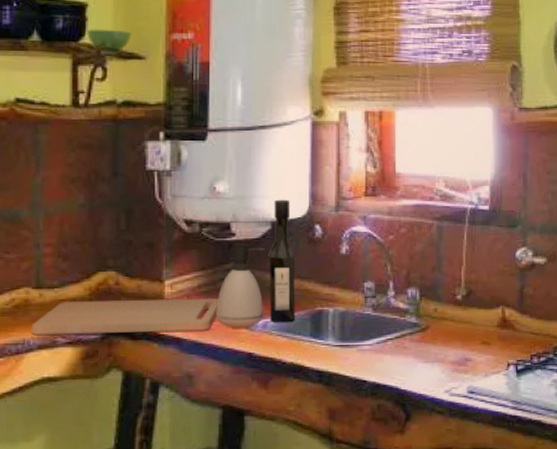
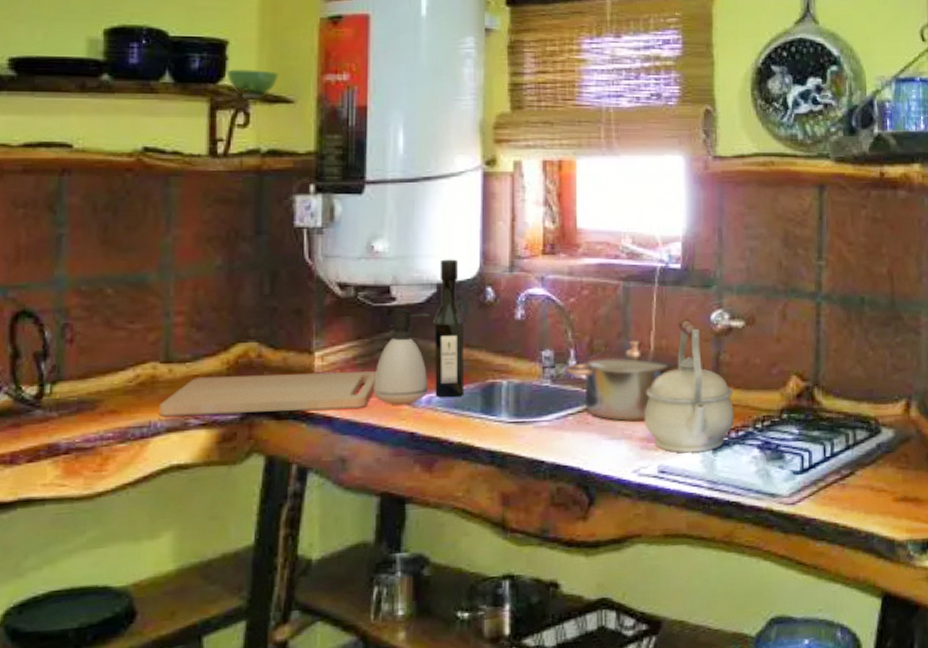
cooking pot: none [384,272,510,346] -> present [564,338,705,421]
kettle: none [455,254,537,376] -> present [644,317,734,453]

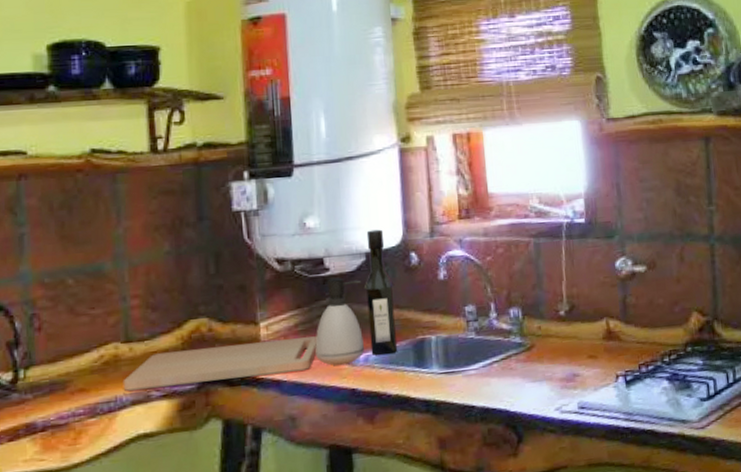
bowl: present [225,69,279,100] -> none [160,71,208,99]
cooking pot: present [564,338,705,421] -> none [486,289,613,365]
kettle: present [644,317,734,453] -> none [561,266,644,390]

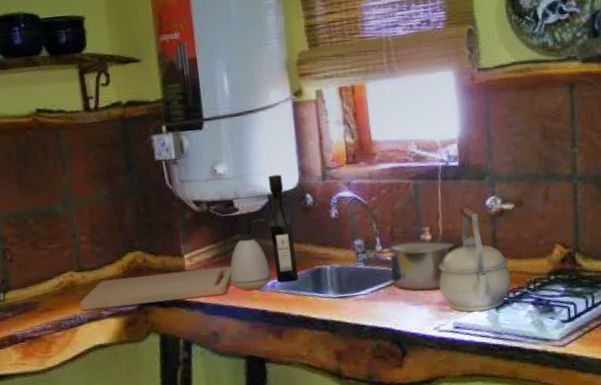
cooking pot: none [486,289,613,365] -> present [373,225,484,291]
kettle: none [561,266,644,390] -> present [439,205,512,312]

